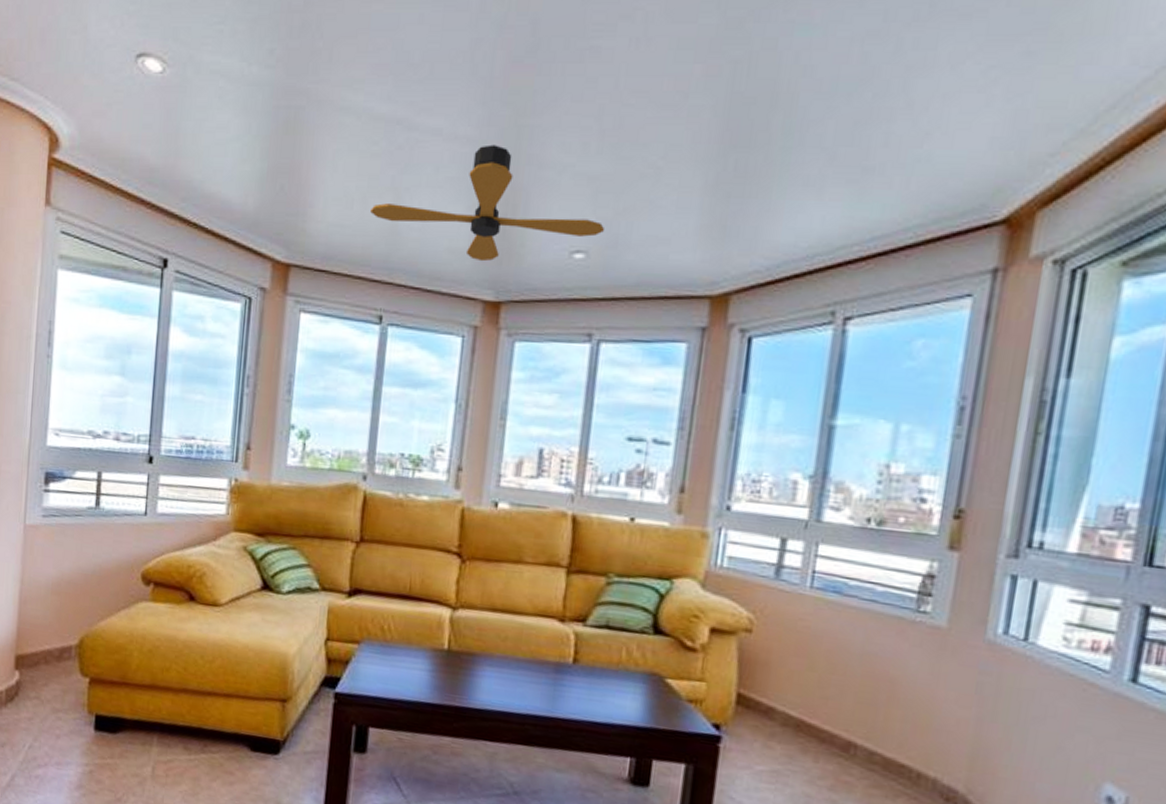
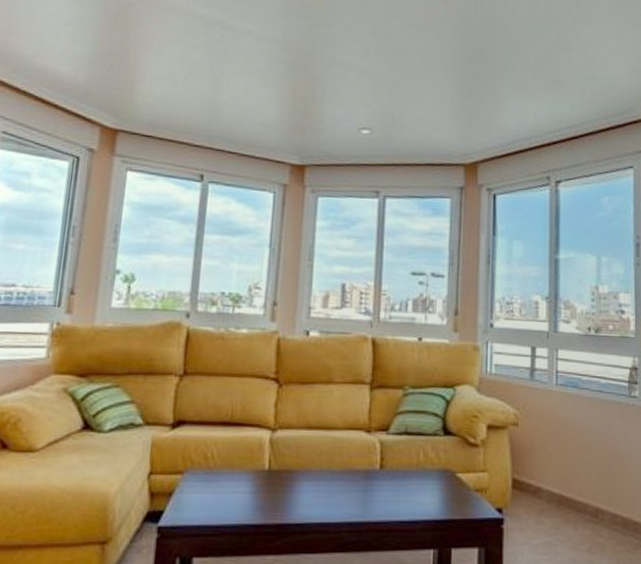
ceiling fan: present [370,144,605,262] -> none [192,45,384,134]

